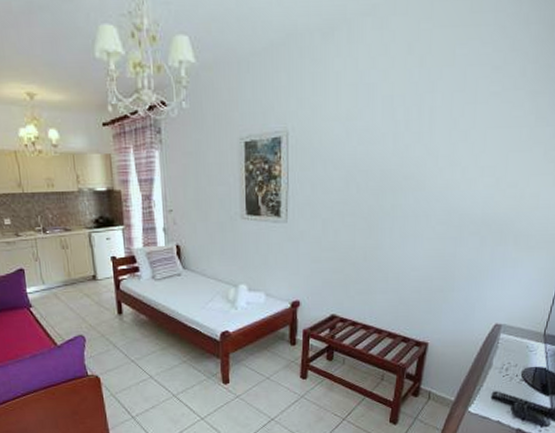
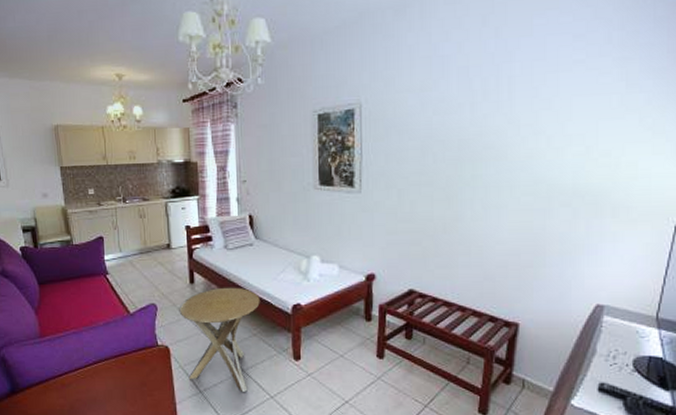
side table: none [108,316,189,416] -> present [179,287,260,393]

